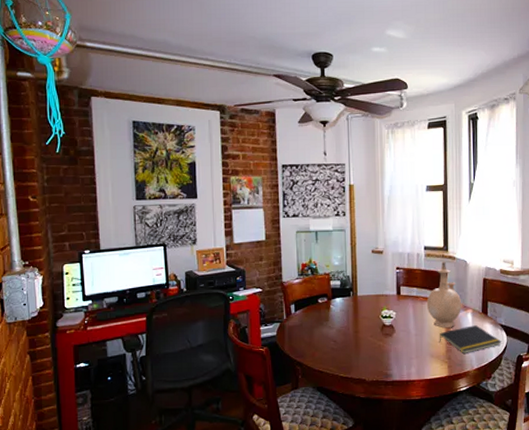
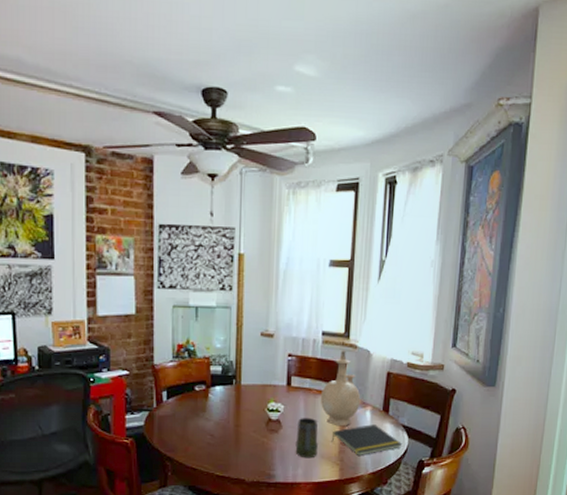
mug: none [408,322,428,358] -> present [295,418,318,459]

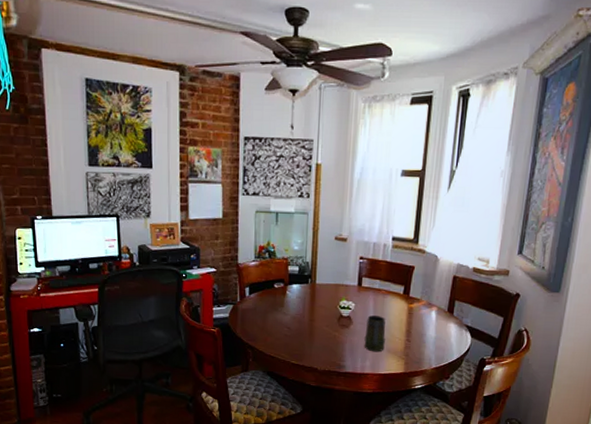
vase: present [320,350,361,425] -> none [388,254,427,324]
notepad: present [331,424,403,455] -> none [398,324,466,352]

